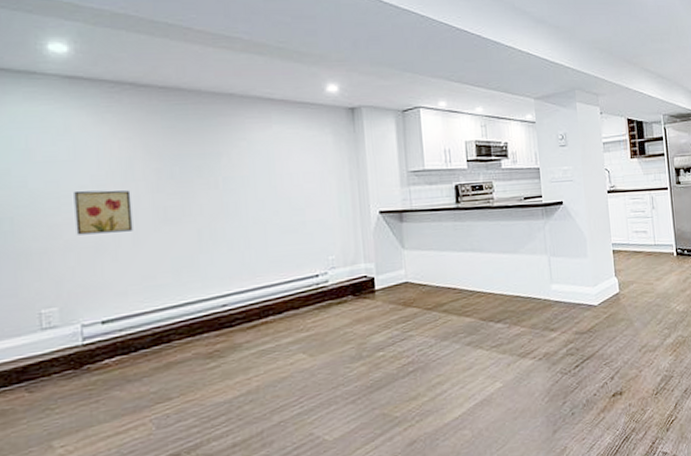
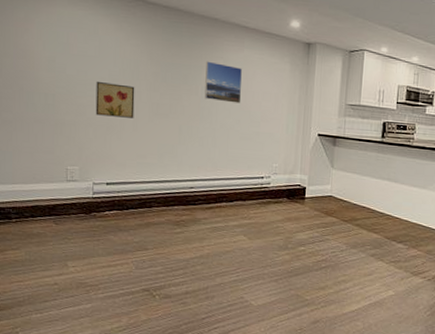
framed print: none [225,145,277,192] -> present [204,61,242,103]

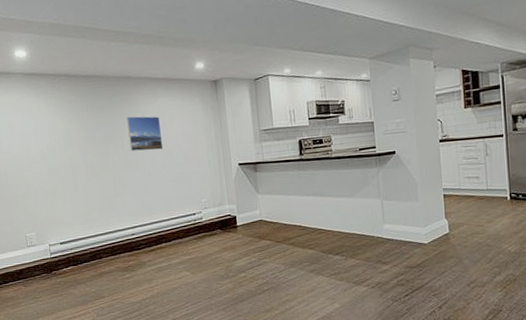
wall art: present [95,81,135,118] -> none [38,153,74,184]

